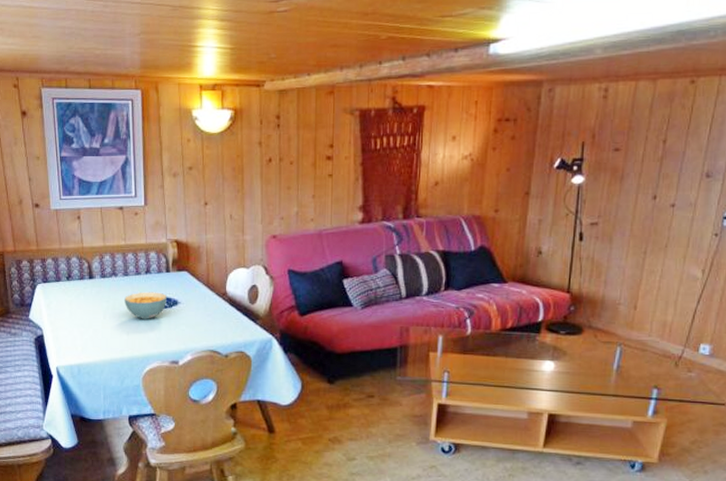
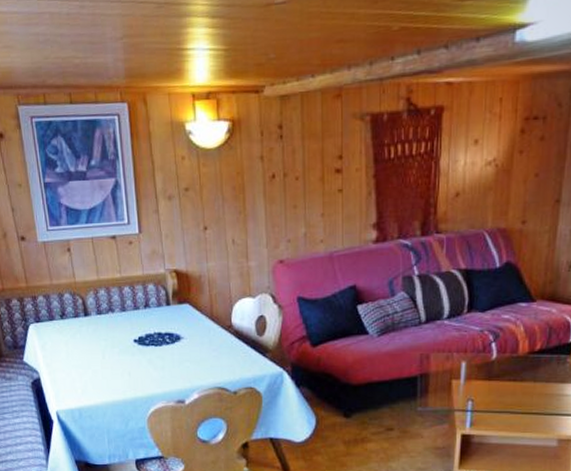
cereal bowl: present [124,292,167,319] -> none [123,327,169,357]

